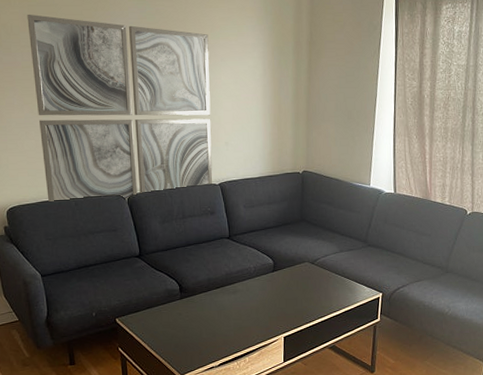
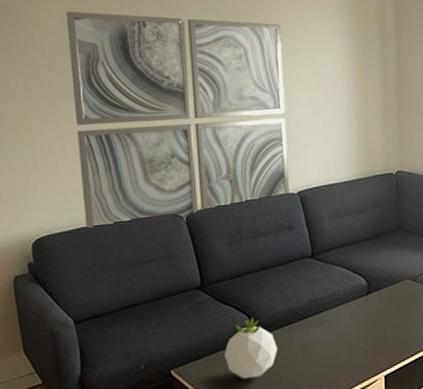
succulent plant: none [158,282,199,330] -> present [225,317,277,380]

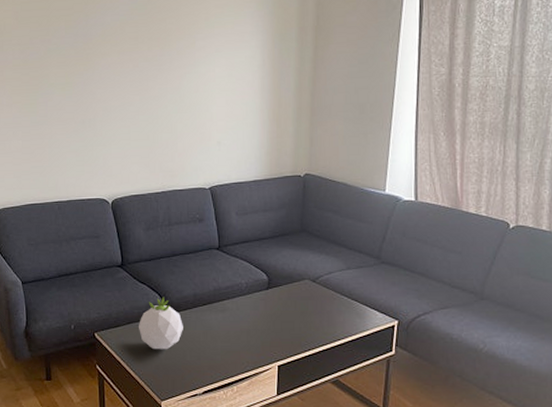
wall art: present [66,11,290,228] -> none [19,11,203,205]

